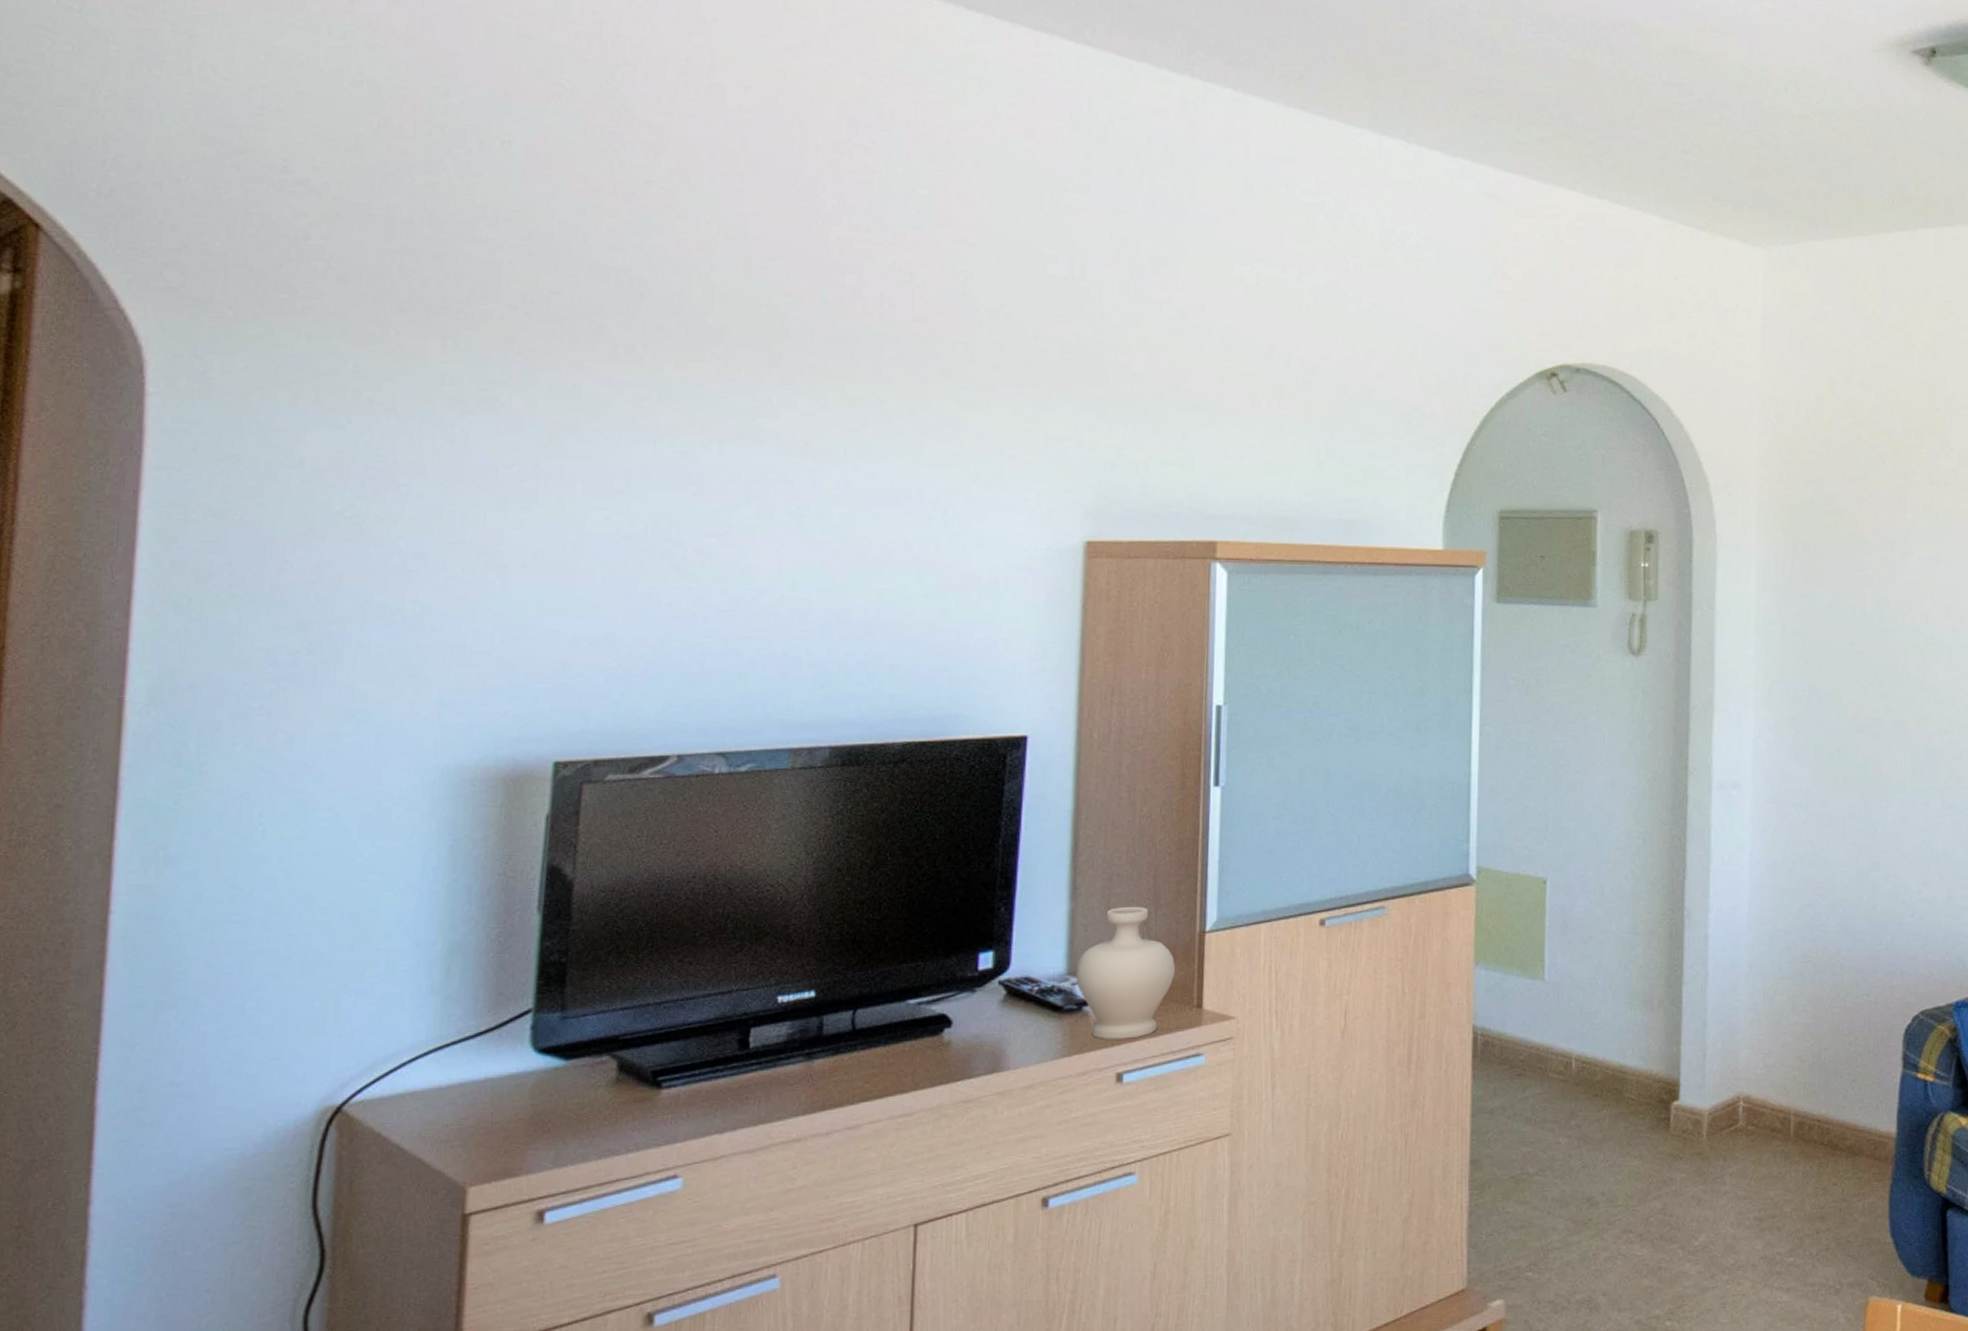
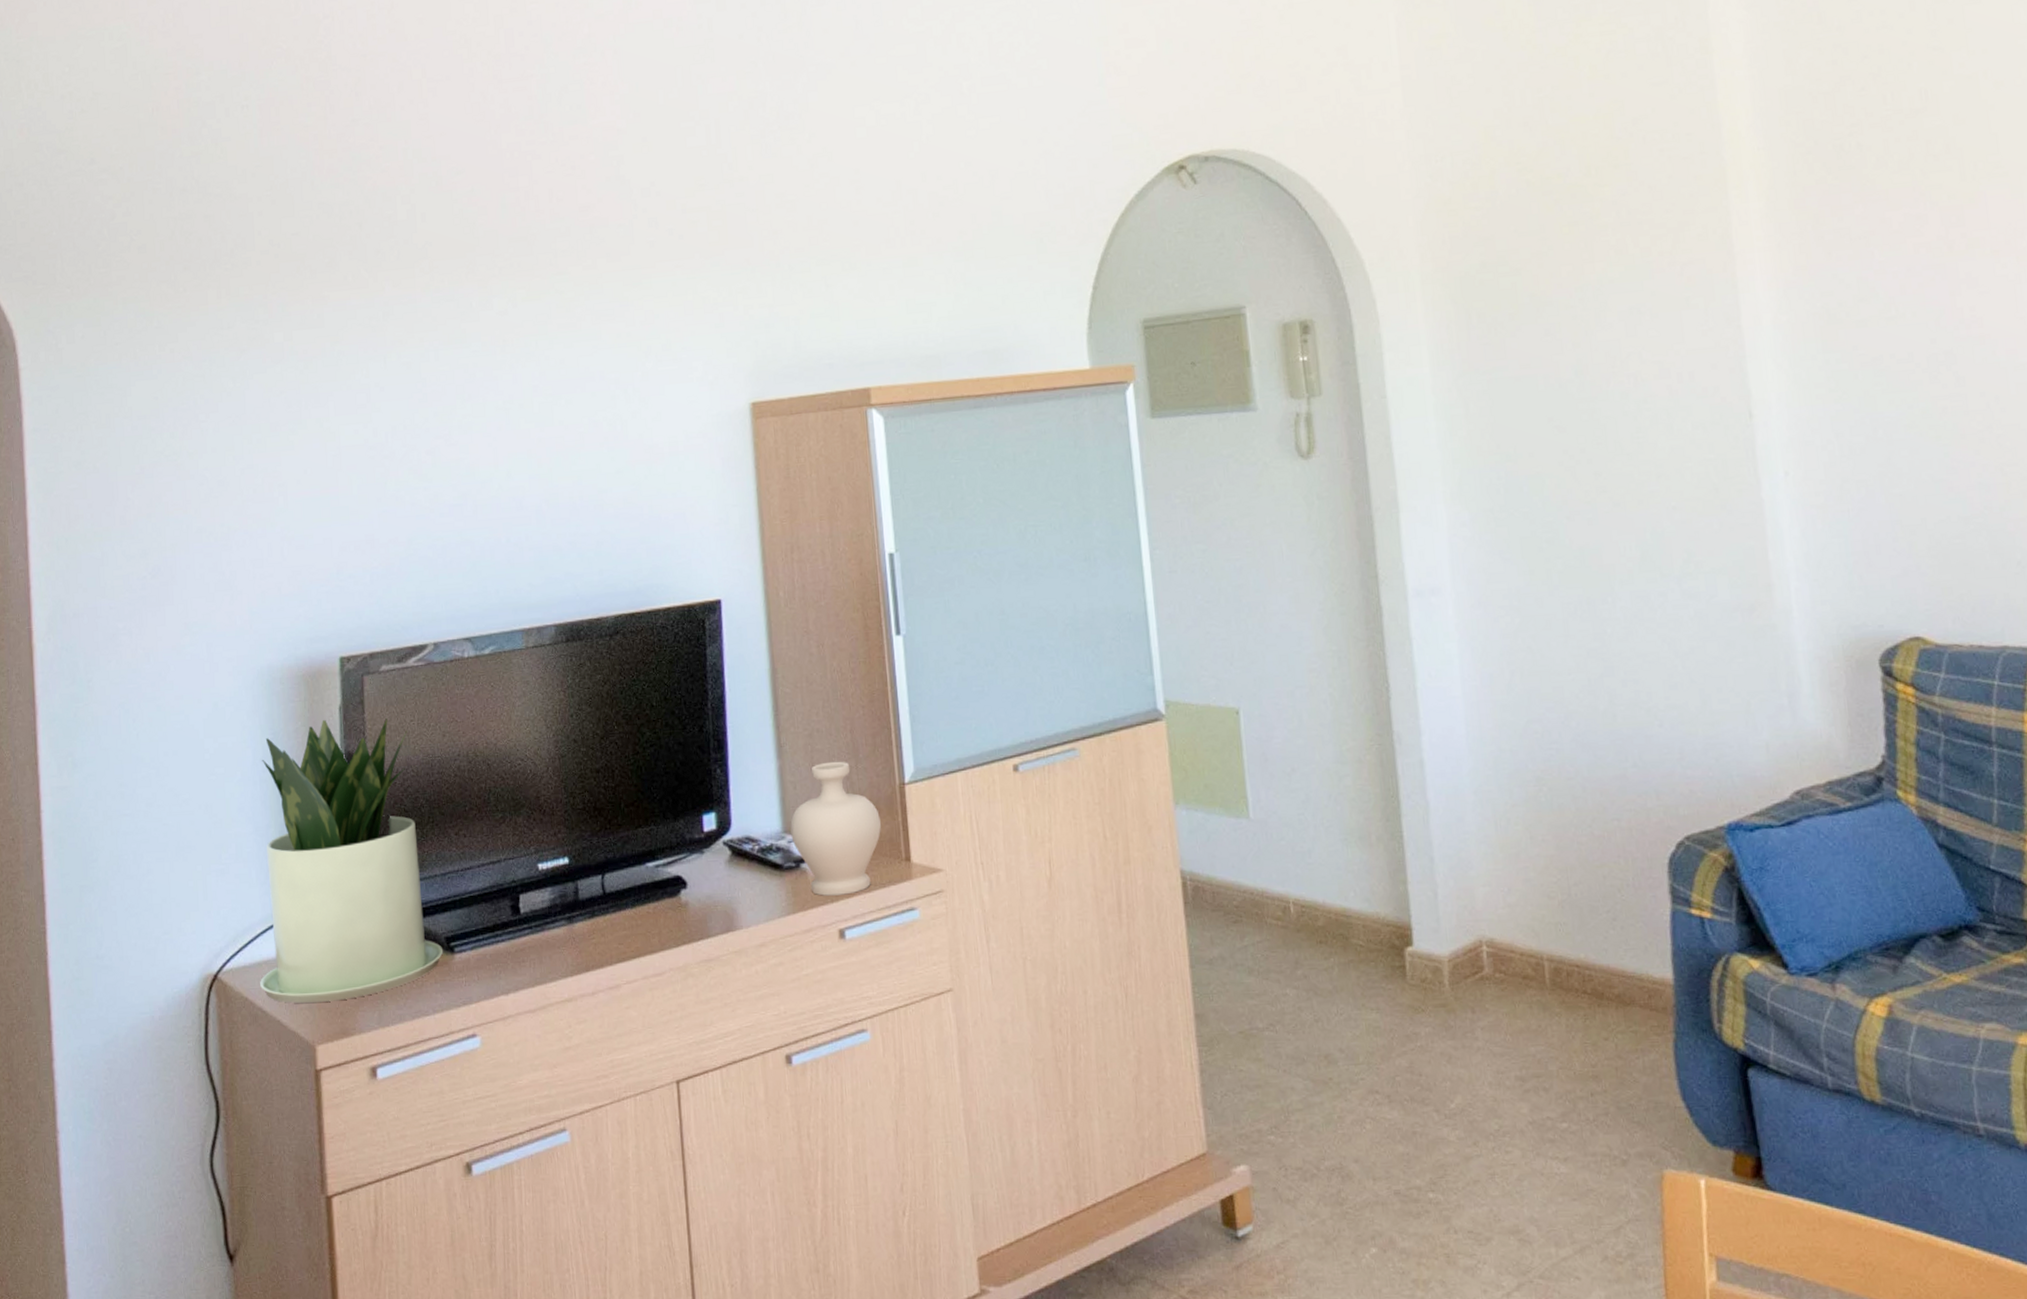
planter: none [398,828,648,1140] -> present [259,718,444,1003]

